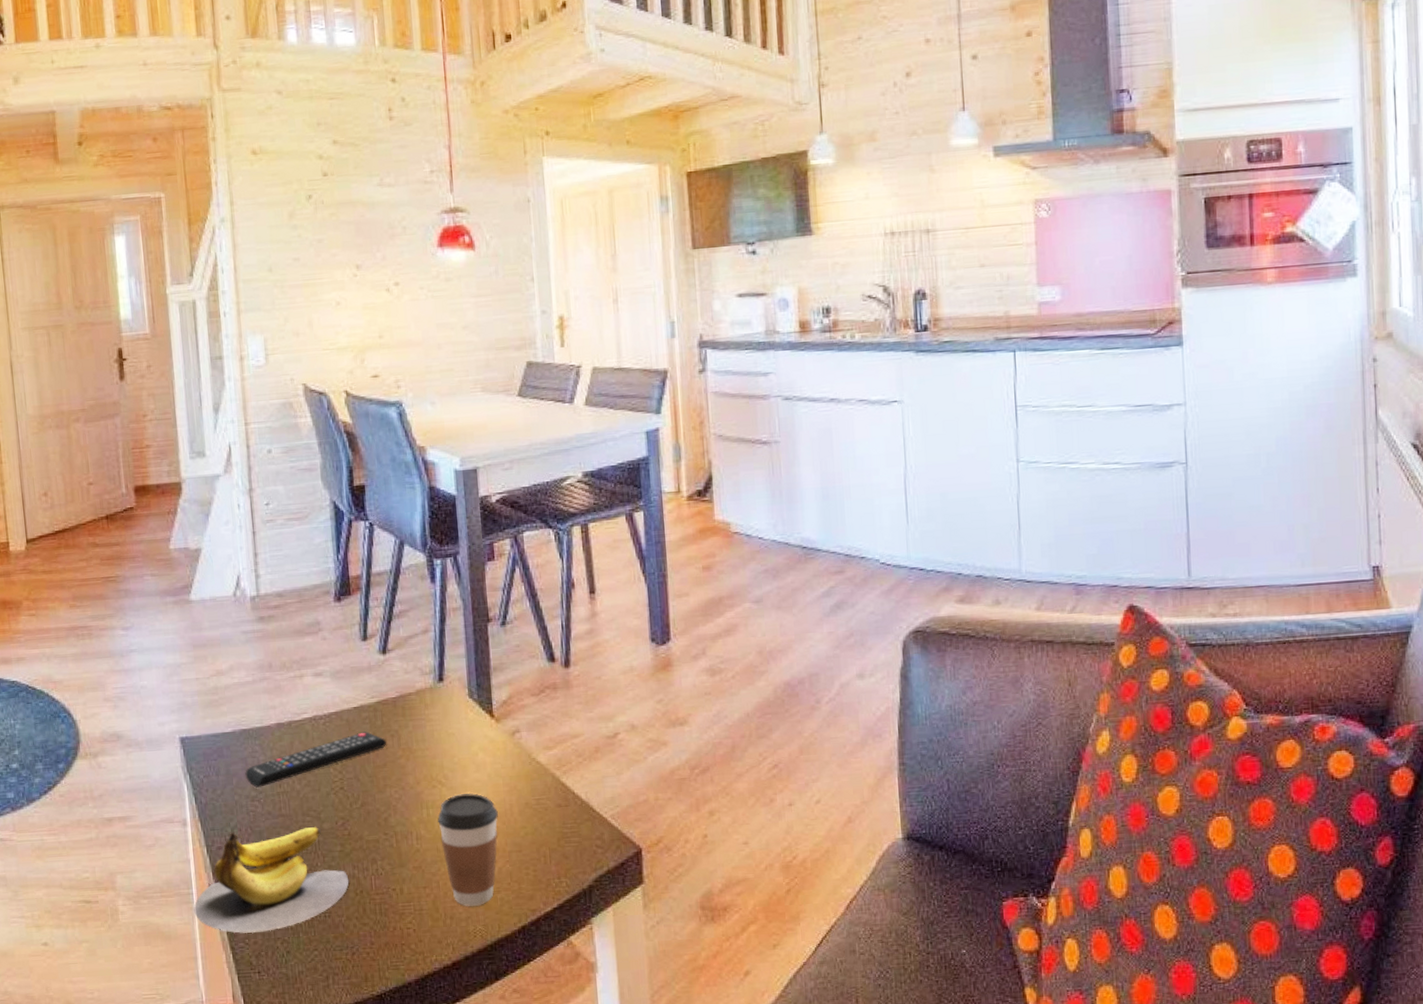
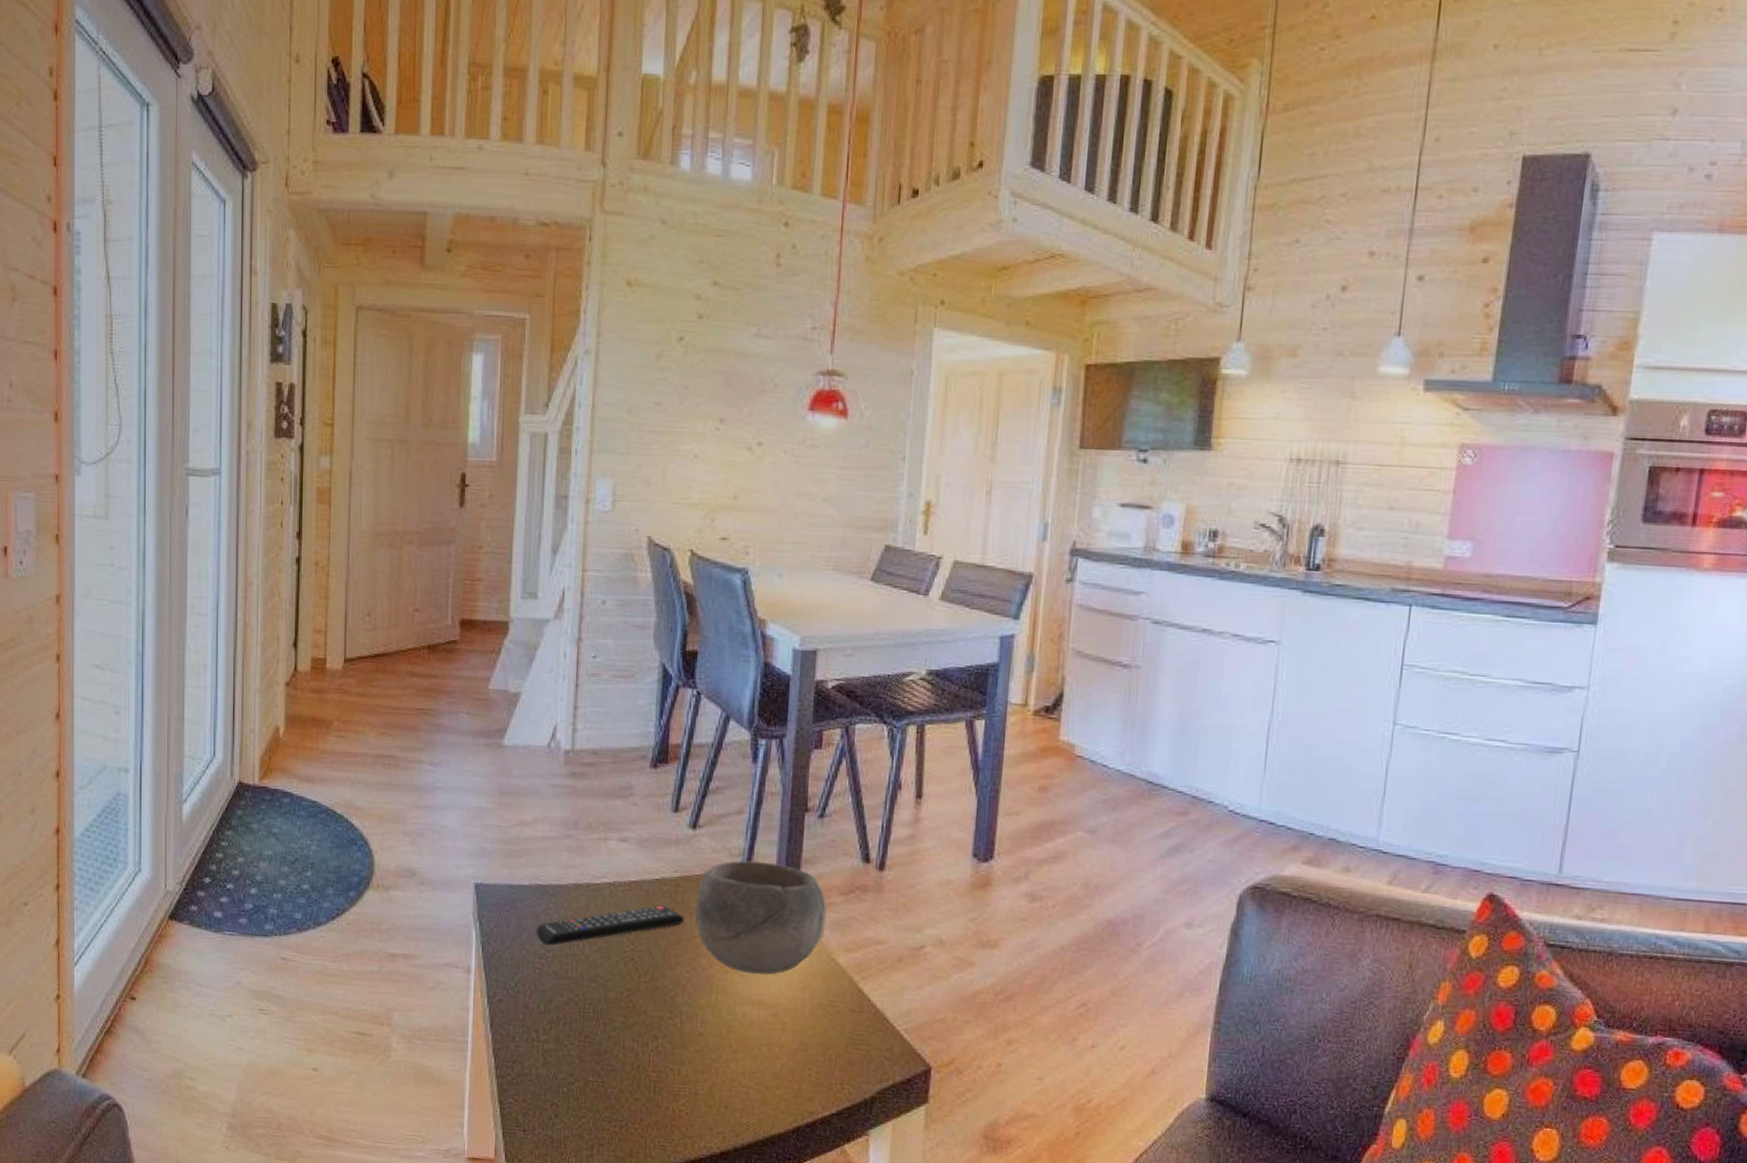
banana: present [193,827,349,933] -> none [467,987,627,1092]
bowl: none [395,675,522,785] -> present [695,860,827,976]
coffee cup: present [438,793,498,907] -> none [726,983,788,1100]

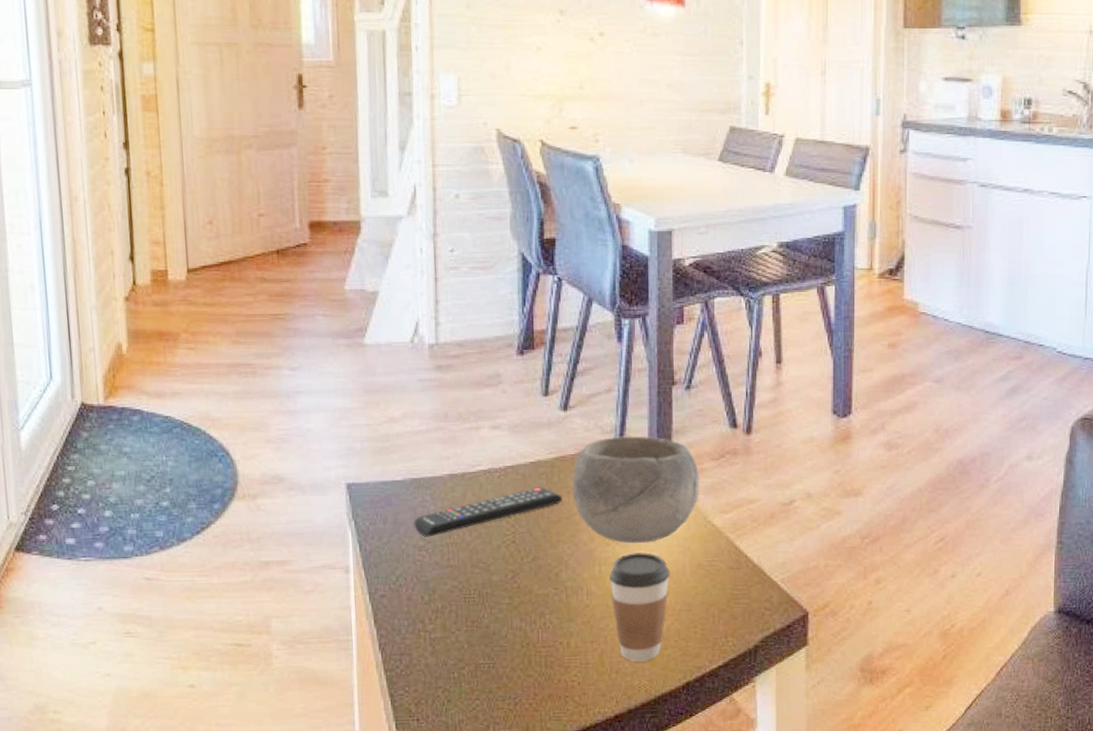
coffee cup: none [726,983,788,1100] -> present [609,553,670,662]

